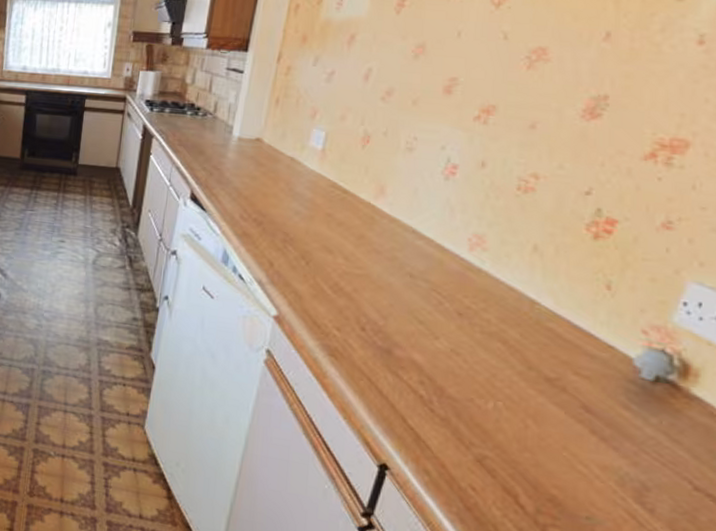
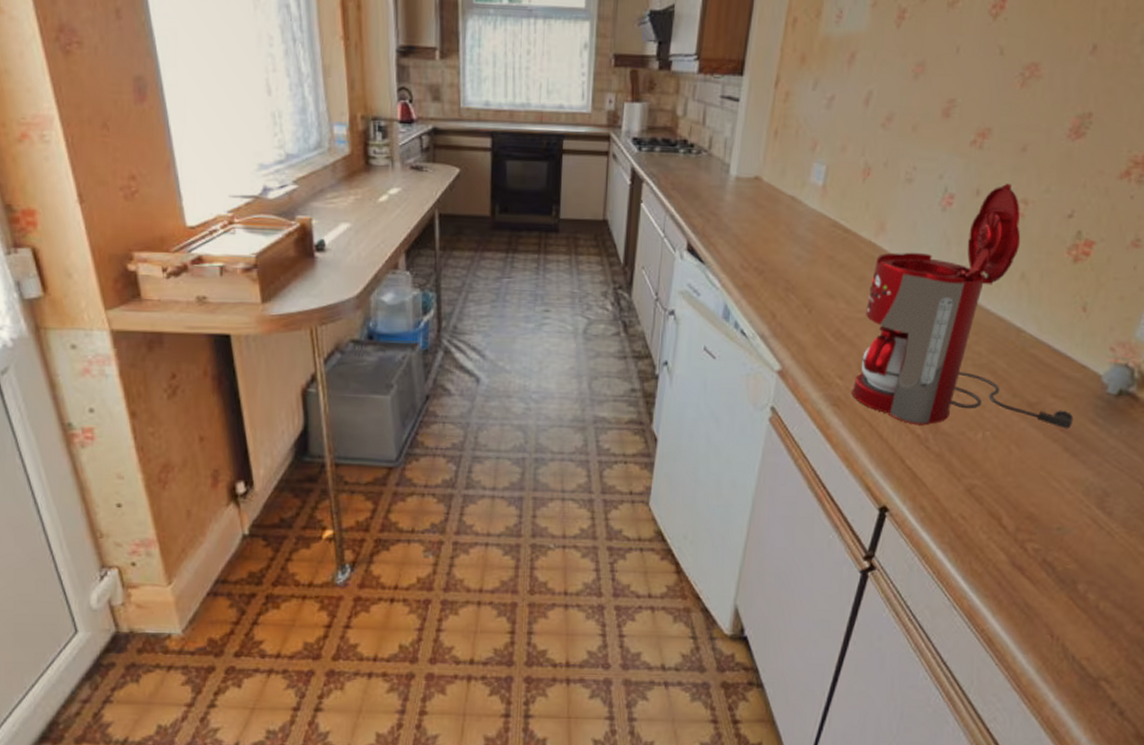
coffee maker: none [350,157,601,411] -> present [852,183,1074,429]

